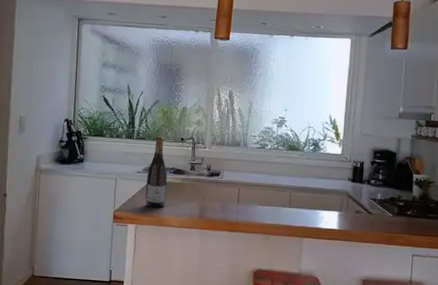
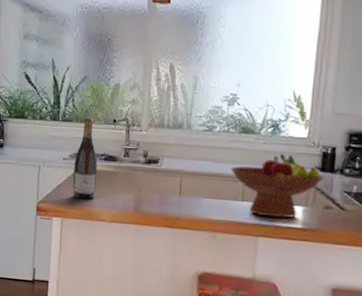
fruit bowl: none [279,168,355,222] -> present [230,154,325,219]

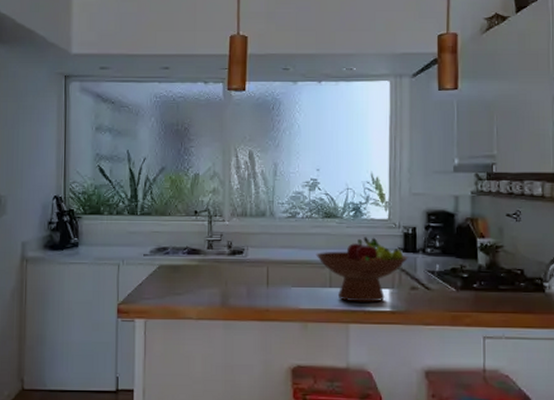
wine bottle: present [72,117,97,199] -> none [155,210,180,296]

